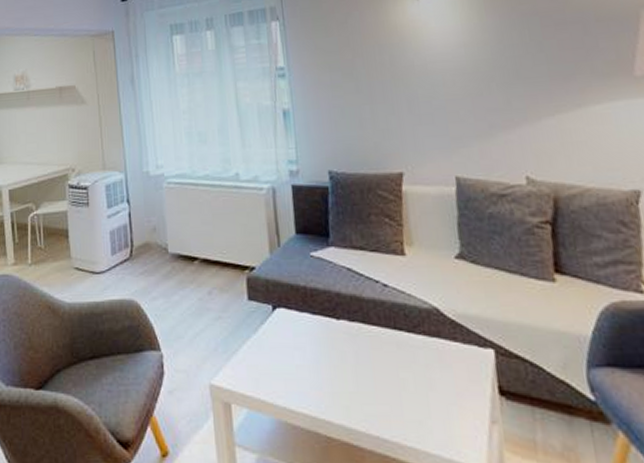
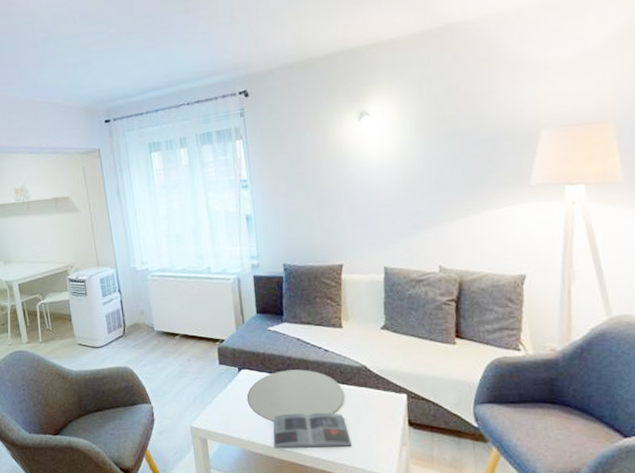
decorative tray: none [284,310,412,383] -> present [247,369,345,422]
magazine: none [317,371,423,422] -> present [273,412,352,448]

